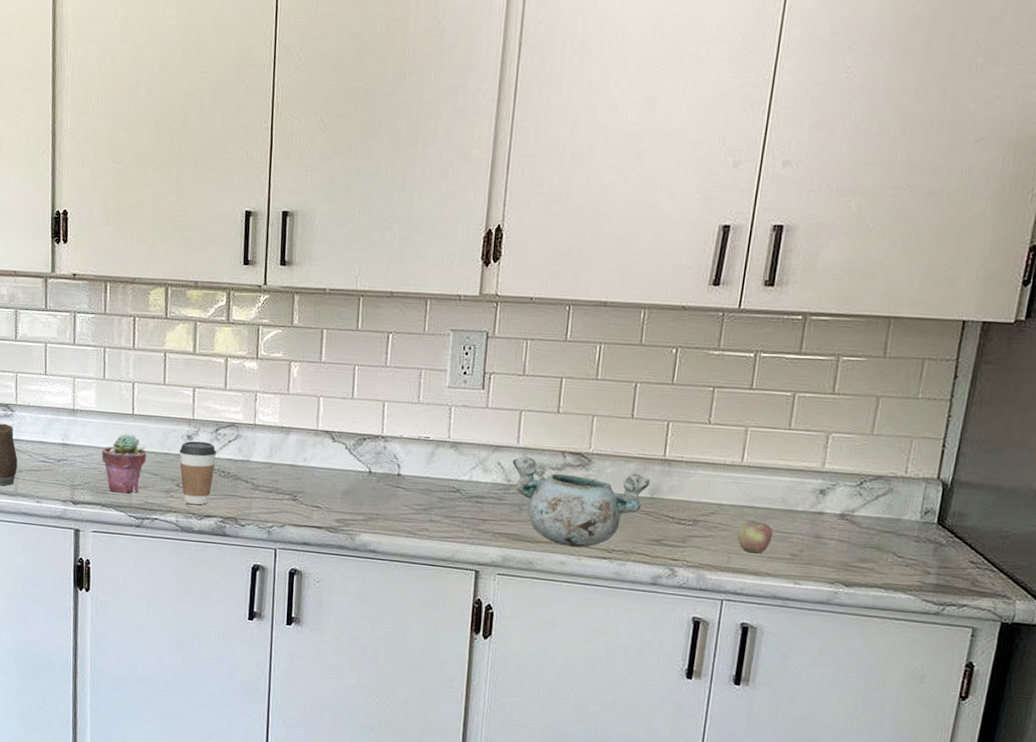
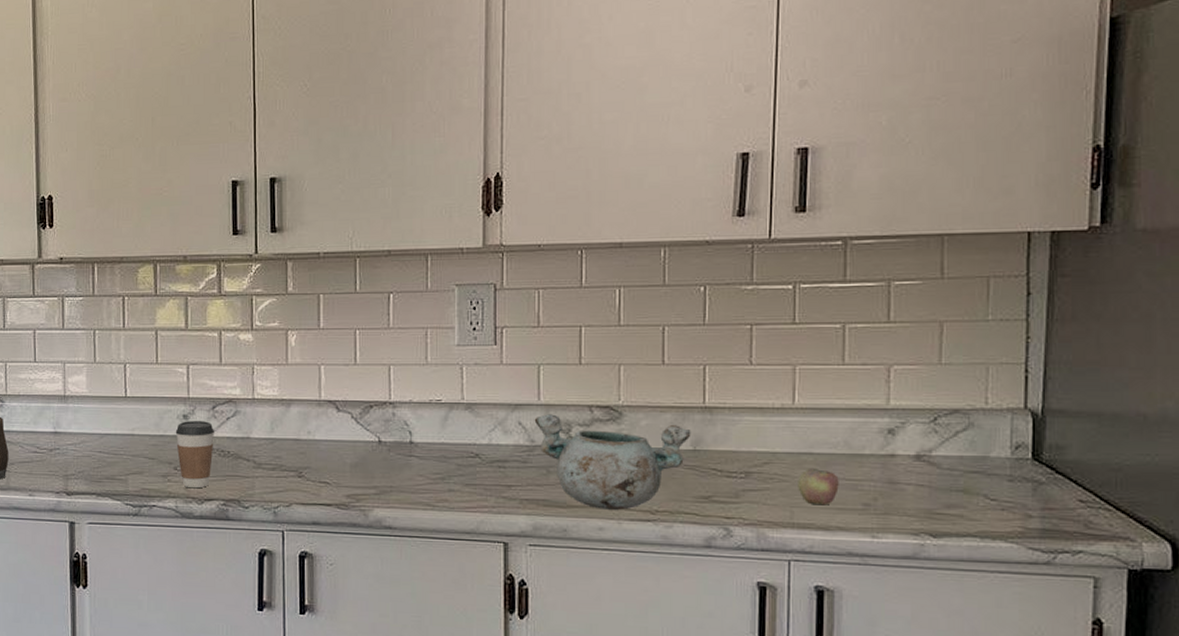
potted succulent: present [101,434,147,493] -> none [94,418,142,480]

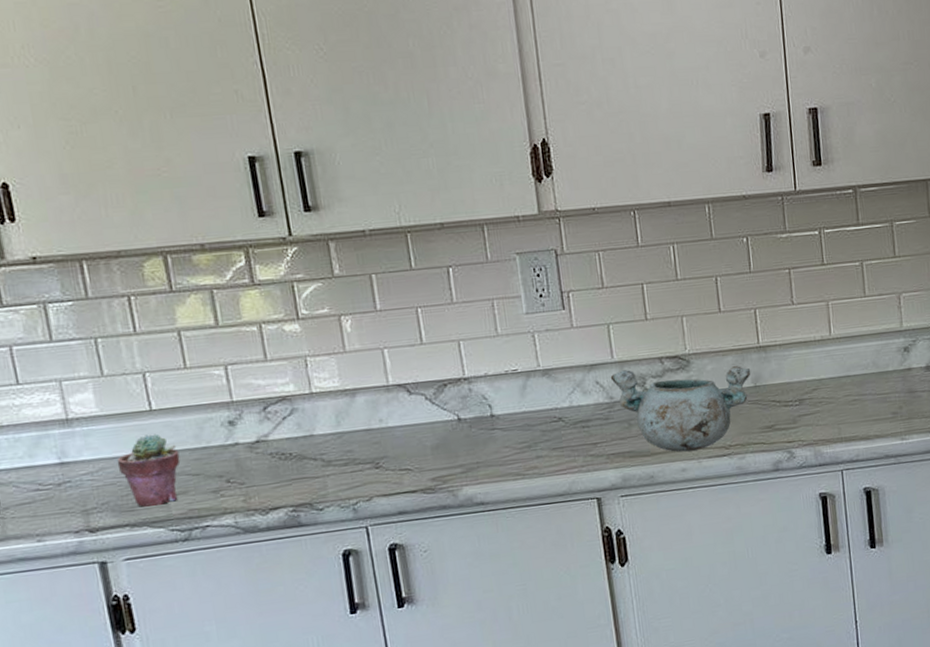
potted succulent: none [94,418,142,480] -> present [116,434,181,507]
coffee cup: present [175,421,215,489] -> none [221,424,273,500]
apple: present [798,467,839,506] -> none [841,387,873,419]

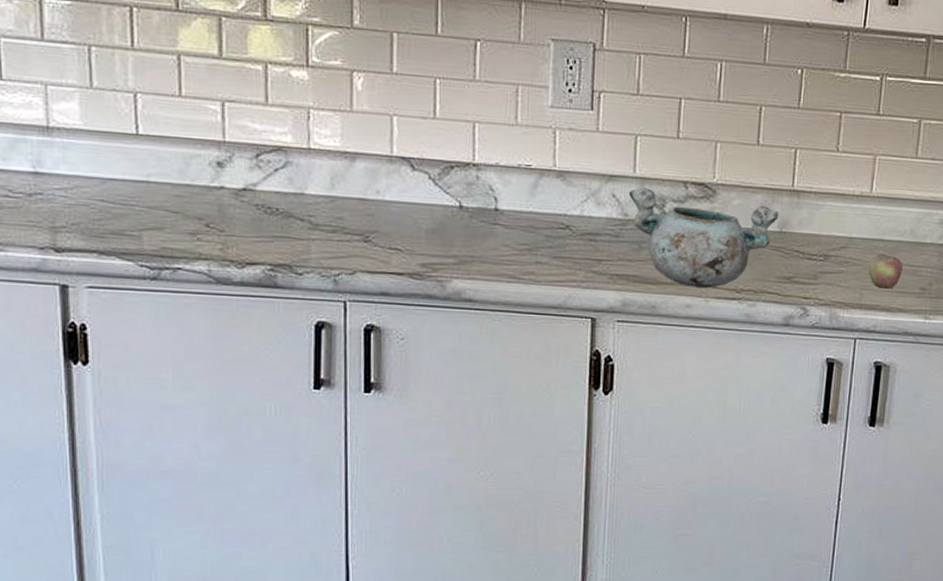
potted succulent: present [116,434,181,507] -> none [93,159,160,237]
apple: none [841,387,873,419] -> present [868,253,903,289]

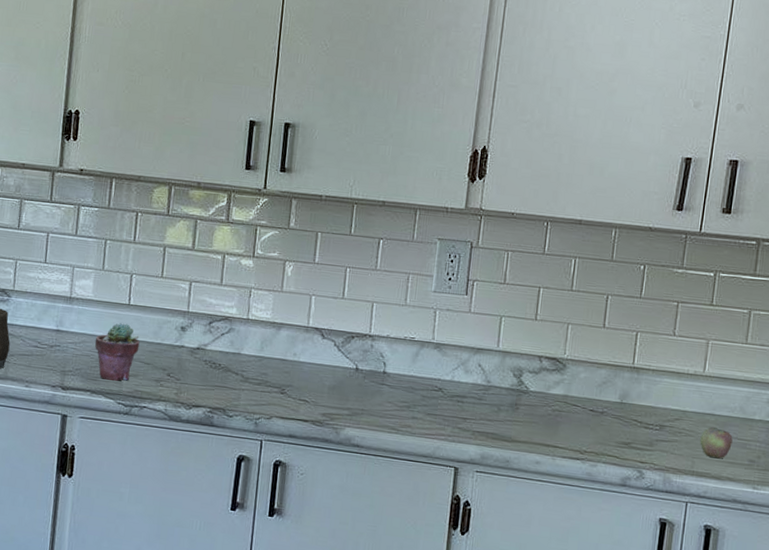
potted succulent: none [93,159,160,237] -> present [94,323,140,381]
decorative bowl: present [628,188,779,288] -> none [492,359,621,448]

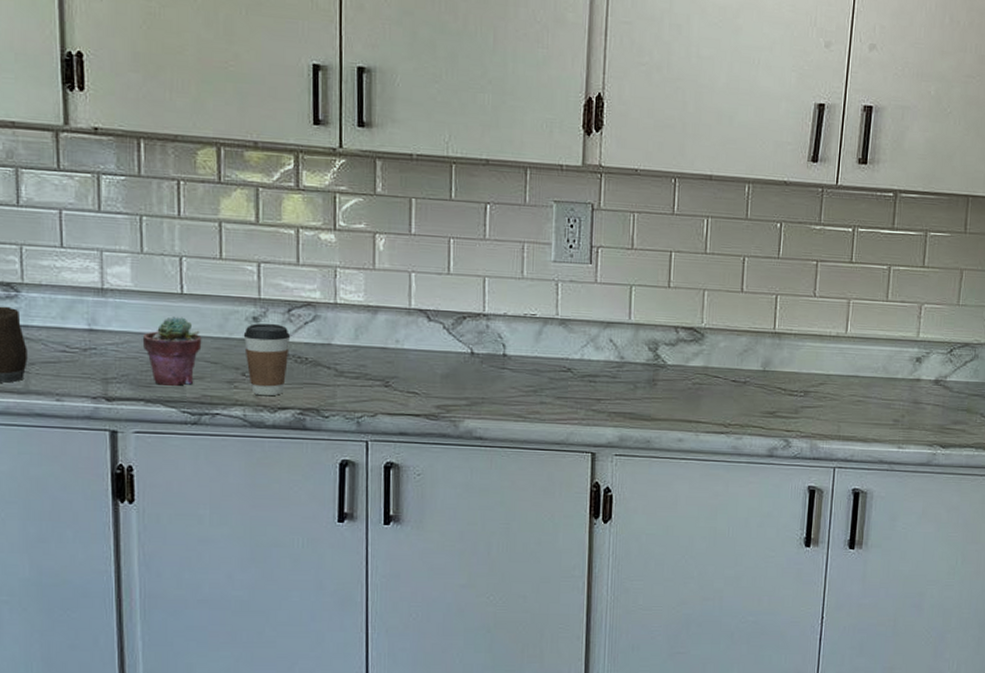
coffee cup: none [172,332,209,395] -> present [243,323,291,396]
apple: present [700,426,733,459] -> none [845,388,877,421]

